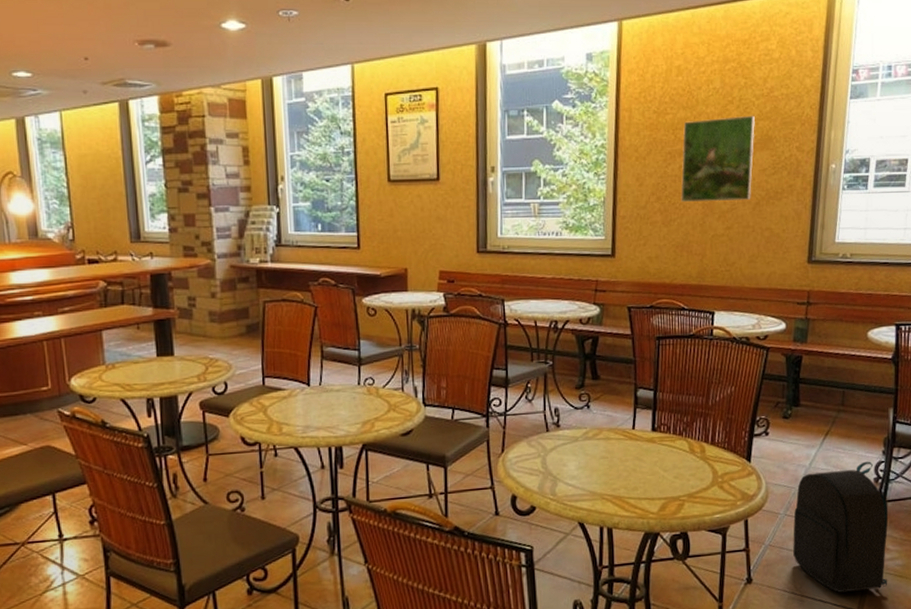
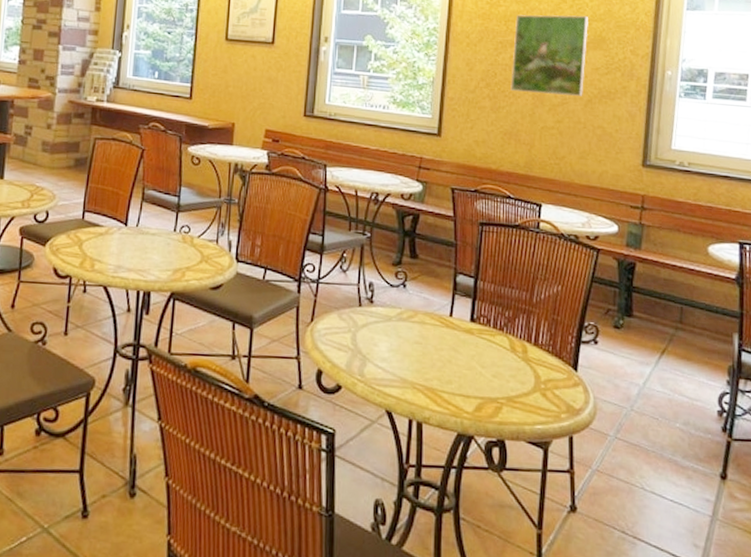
backpack: present [793,461,889,593] -> none [624,390,736,544]

